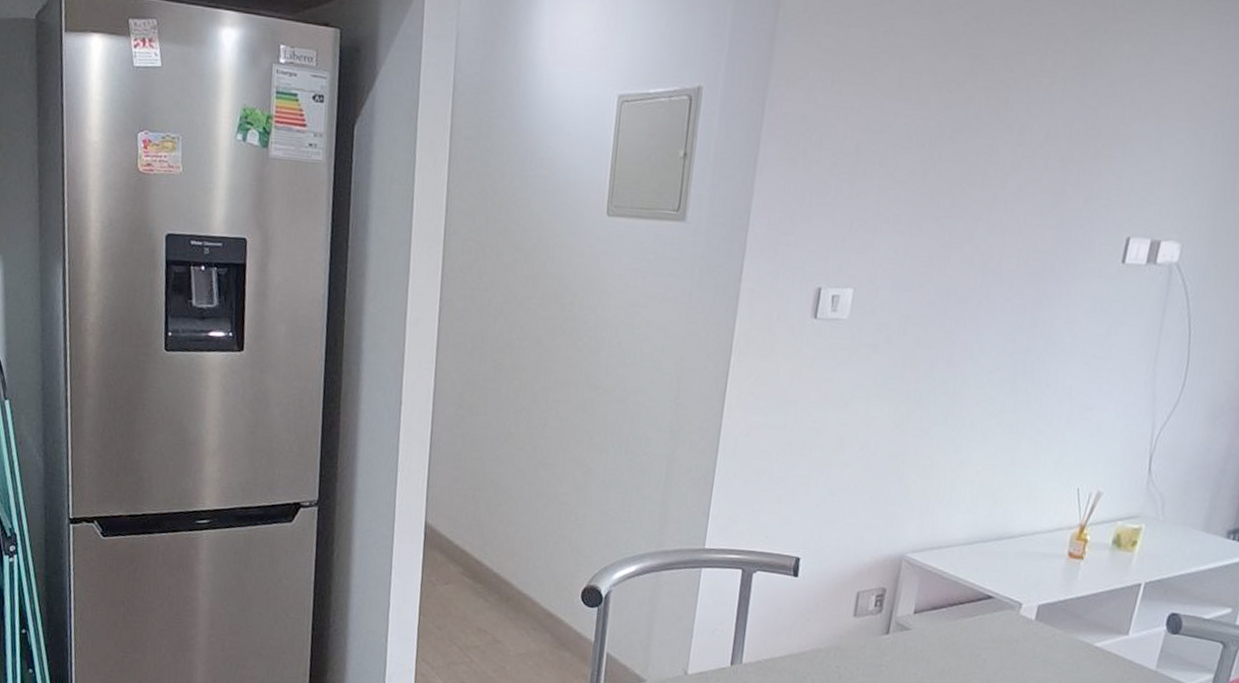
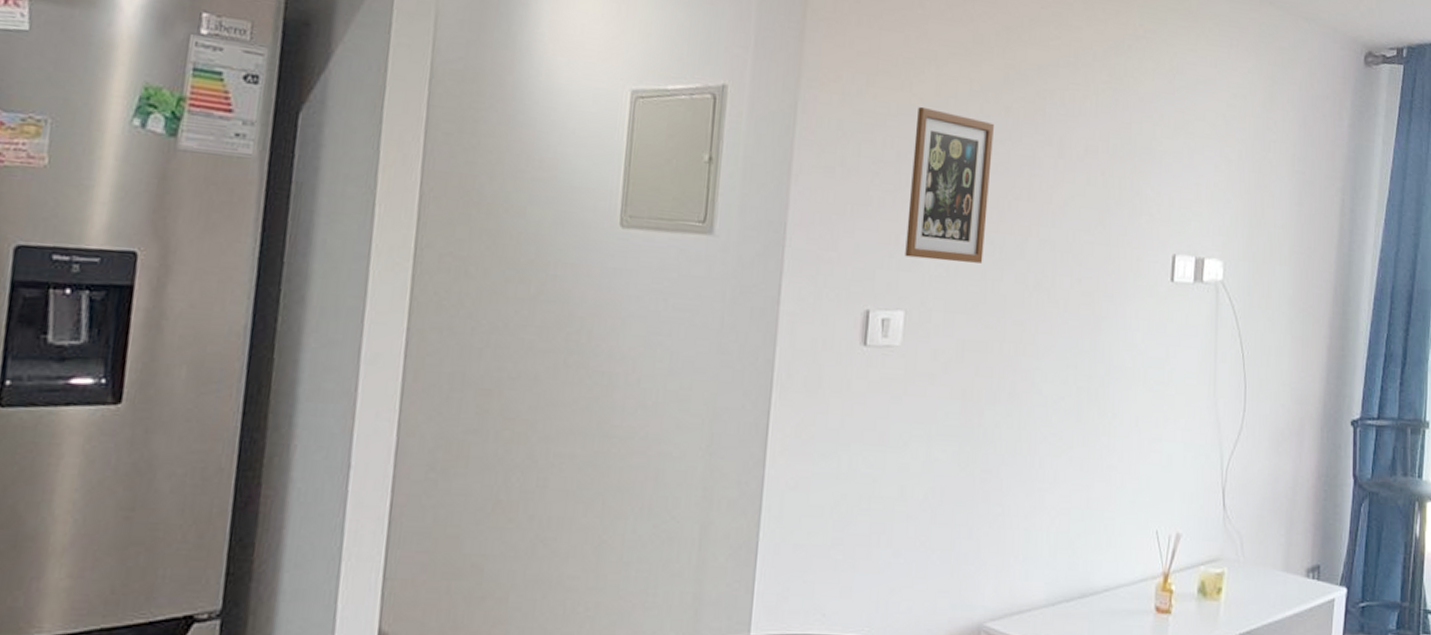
picture frame: none [857,99,955,246] -> present [905,106,994,264]

